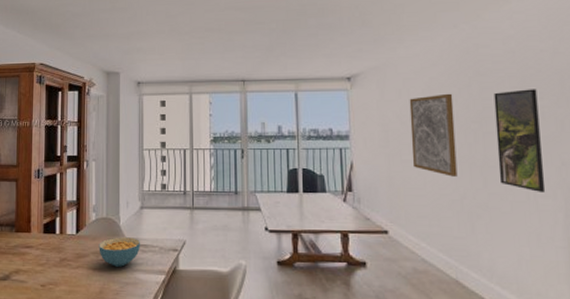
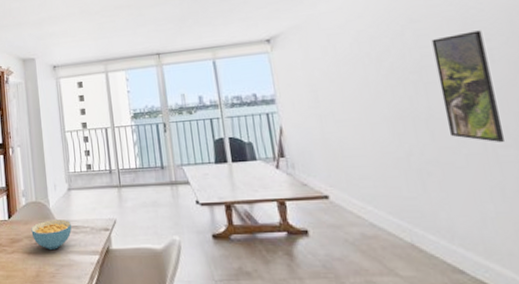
wall art: present [409,93,458,177] -> none [336,44,400,133]

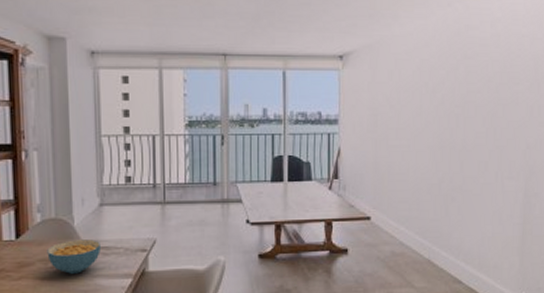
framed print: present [431,30,506,143] -> none [474,74,515,175]

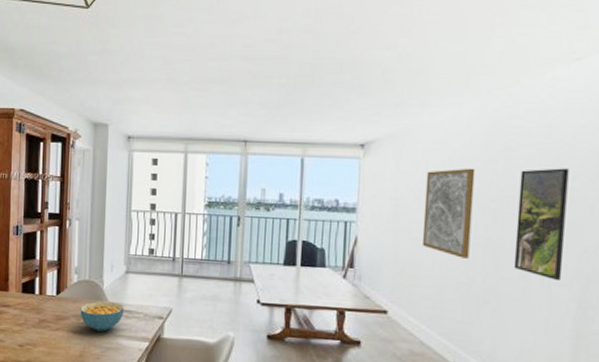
wall art: none [398,76,441,161] -> present [422,168,476,259]
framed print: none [474,74,515,175] -> present [513,168,569,281]

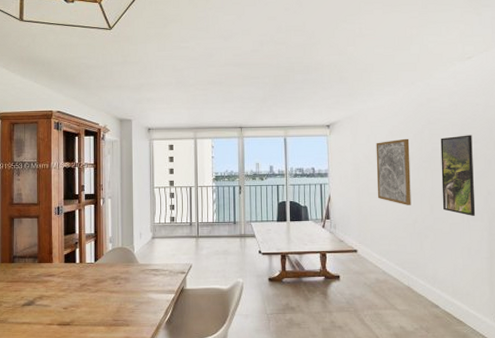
cereal bowl: present [80,301,124,332] -> none [115,263,152,289]

